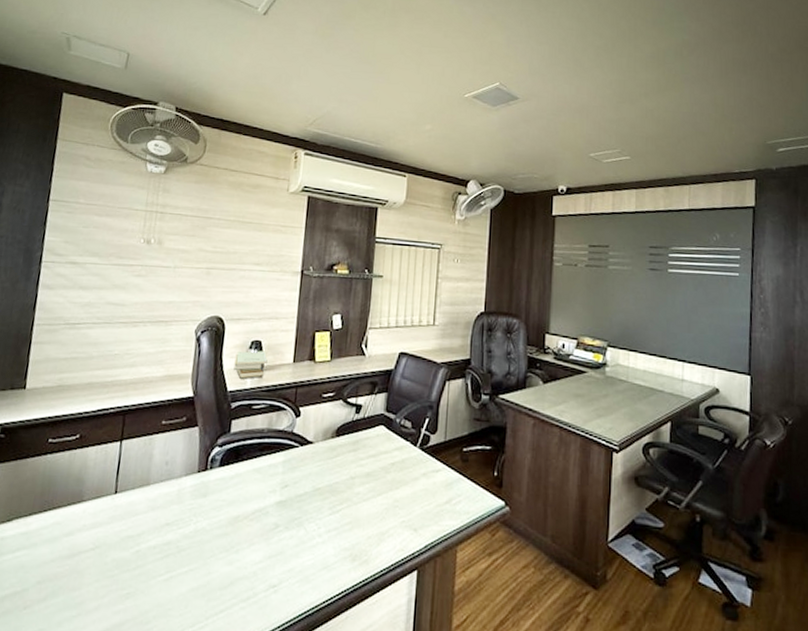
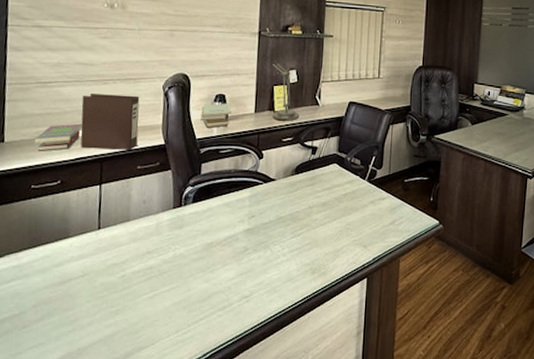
books: none [56,370,108,401] -> present [34,123,83,151]
binder: none [104,337,170,402] -> present [80,94,140,150]
desk lamp: none [313,303,343,374] -> present [273,61,300,122]

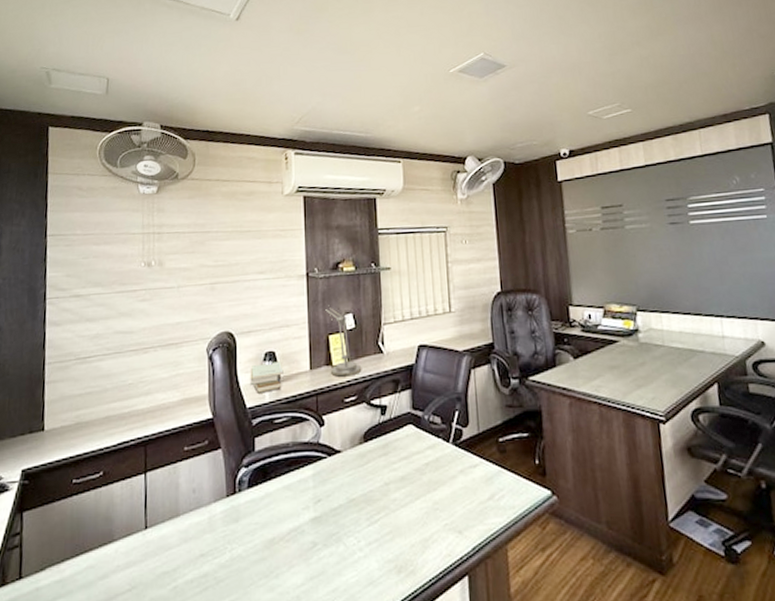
books: present [34,123,83,151] -> none [74,401,124,438]
binder: present [80,94,140,150] -> none [122,363,183,431]

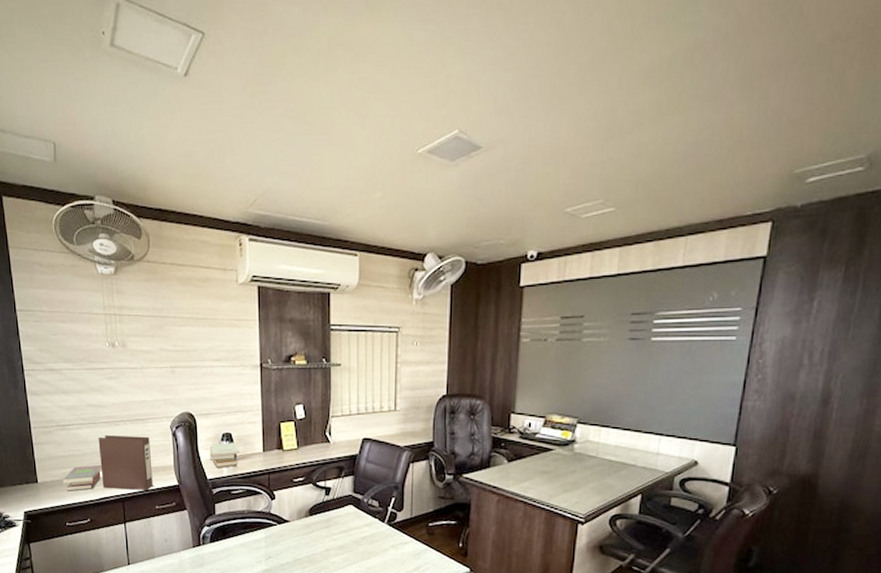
books: none [74,401,124,438] -> present [62,464,102,491]
binder: none [122,363,183,431] -> present [98,435,153,490]
desk lamp: present [325,305,362,378] -> none [278,395,310,461]

